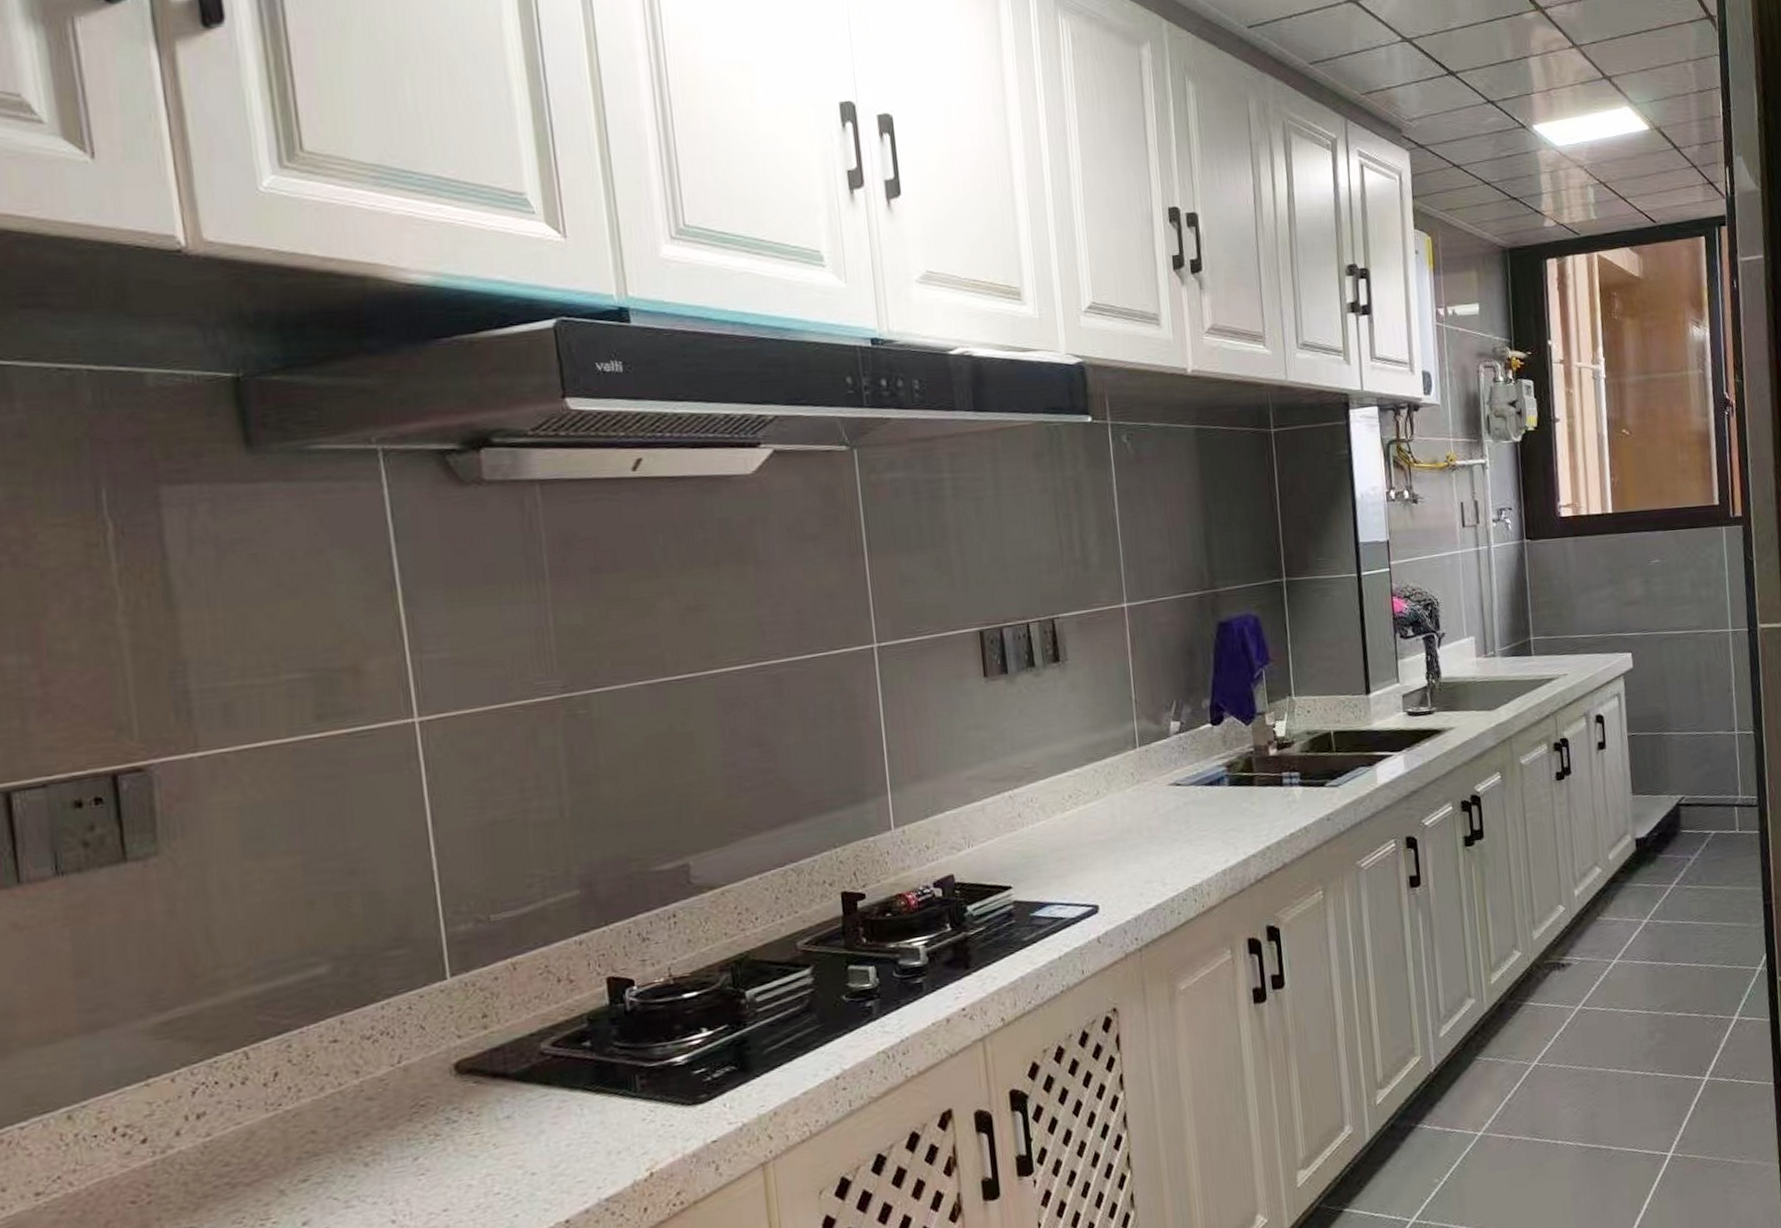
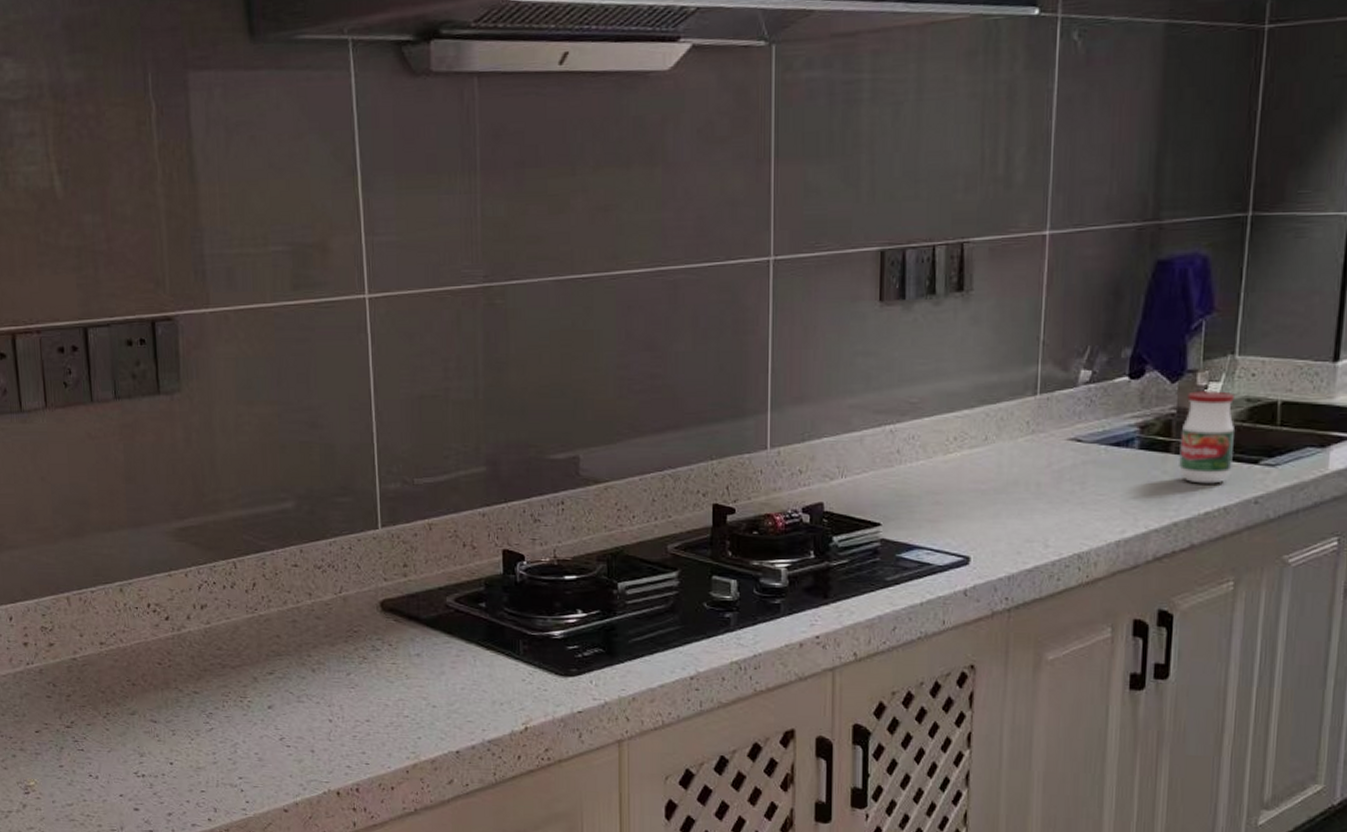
jar: none [1260,728,1305,810] -> present [1179,391,1235,484]

